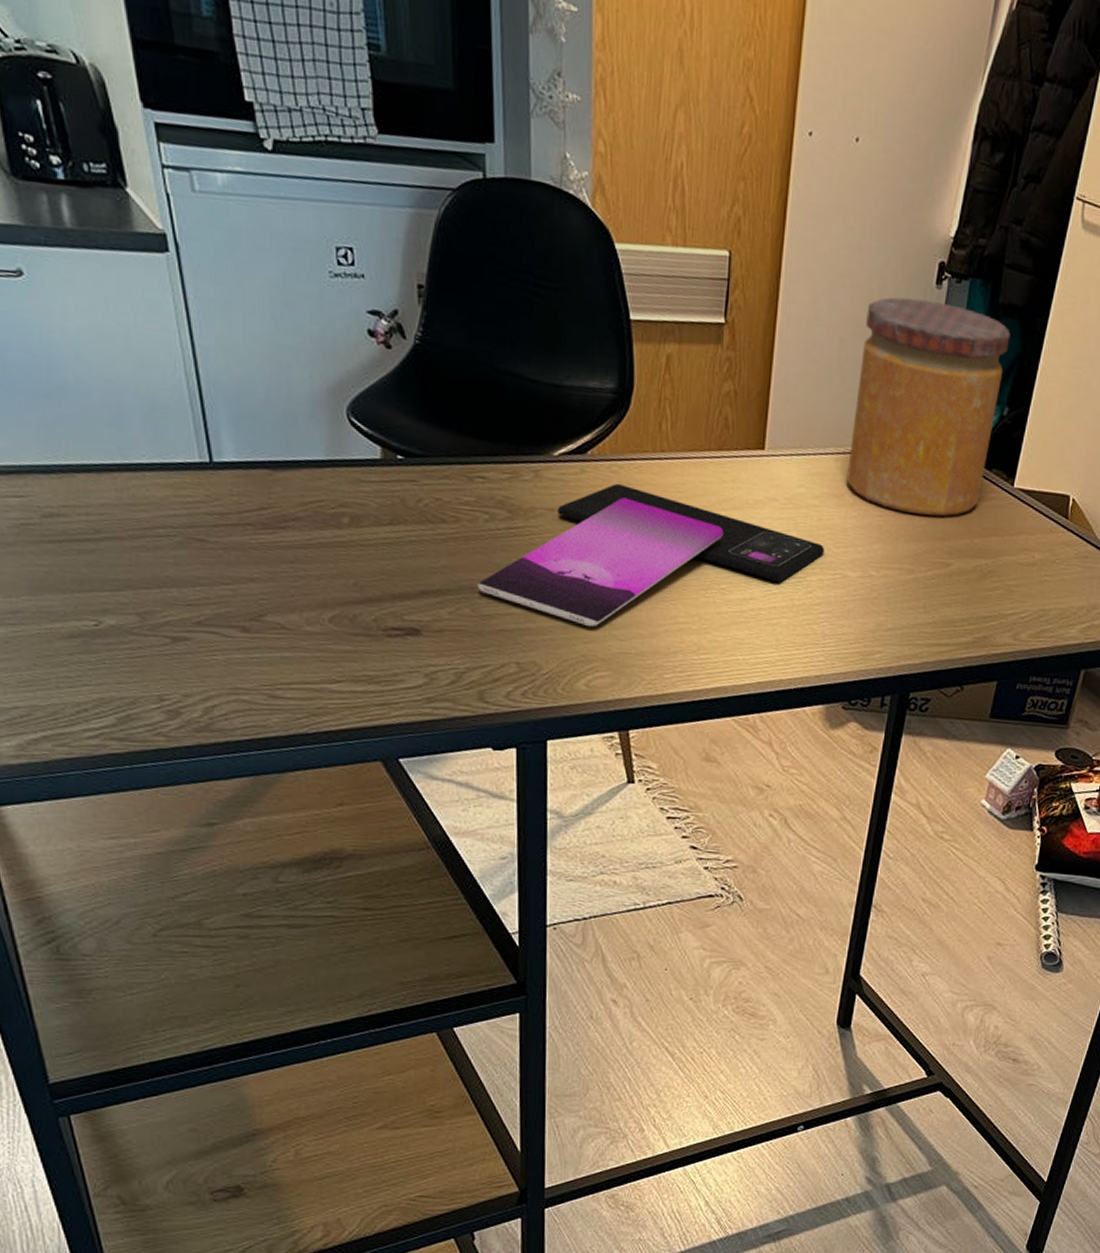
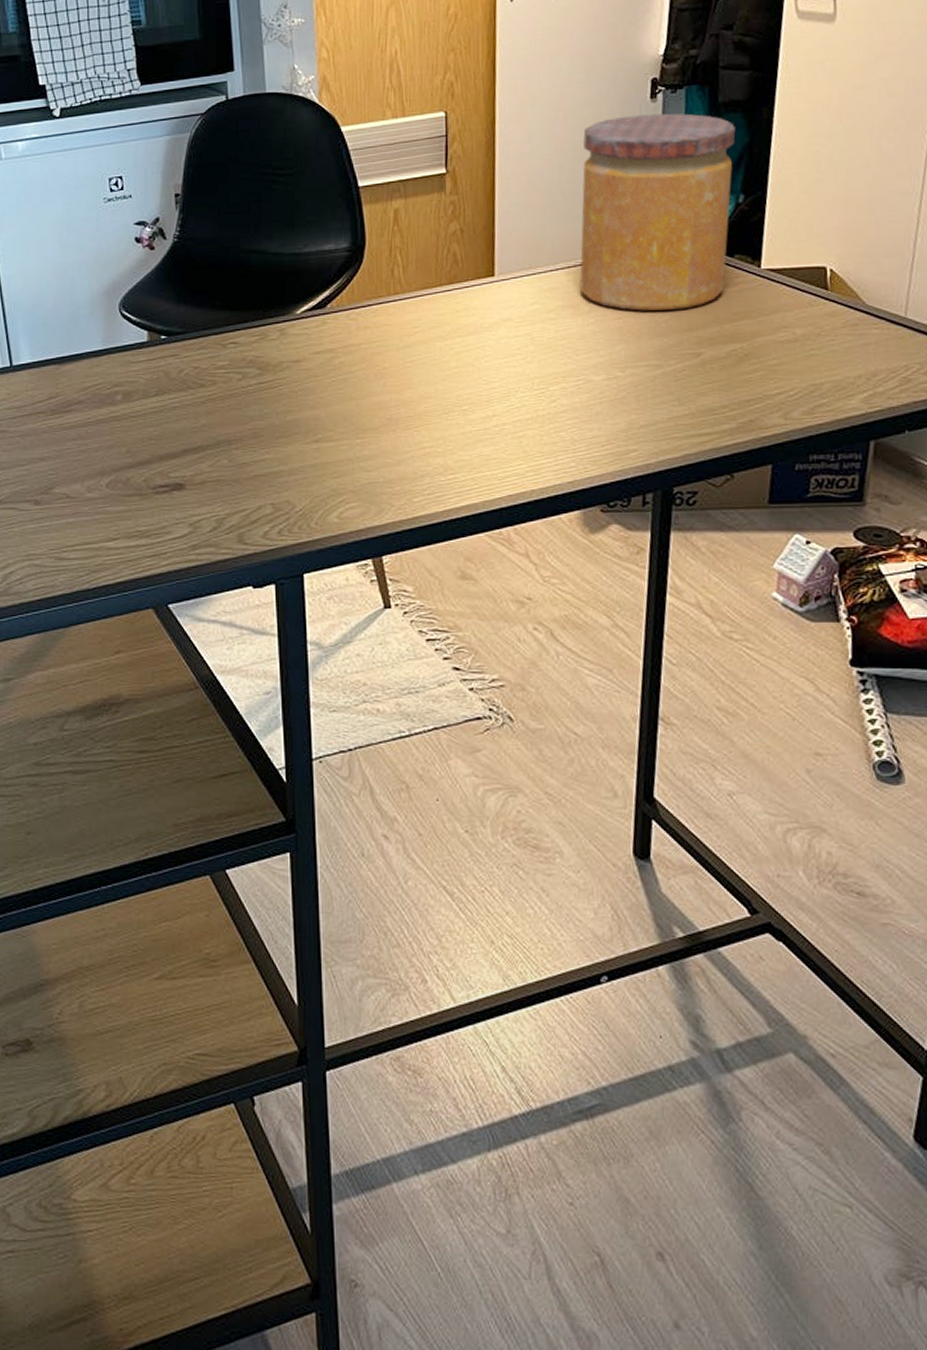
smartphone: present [478,483,824,627] -> none [234,328,564,462]

